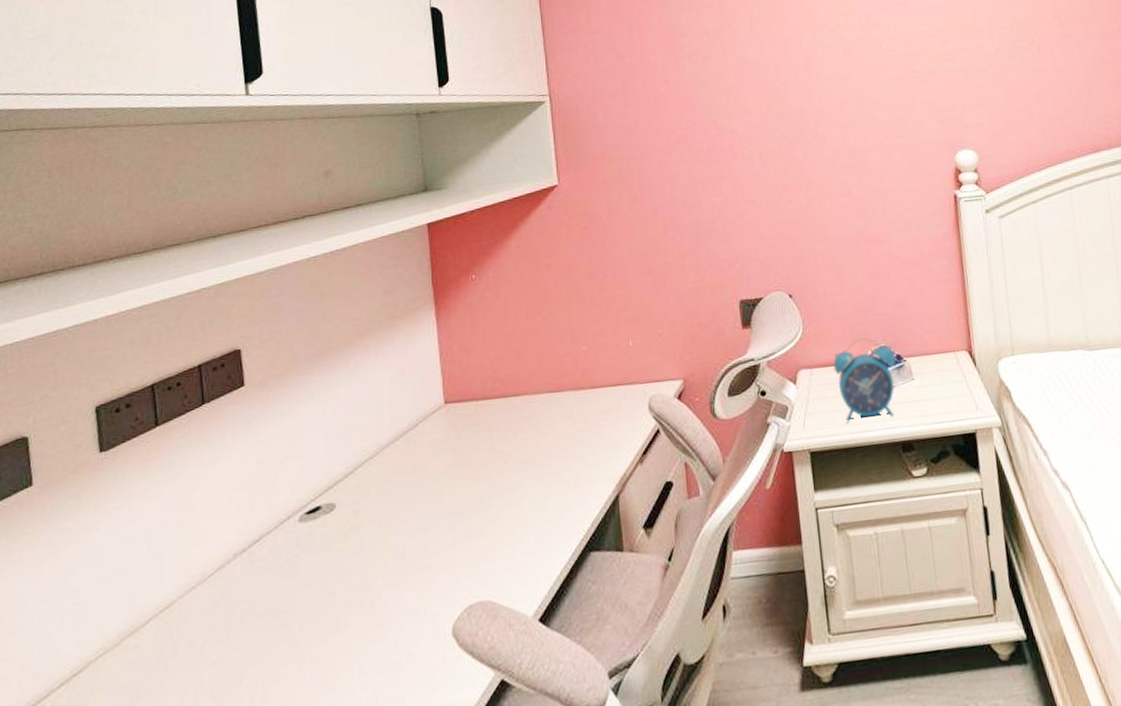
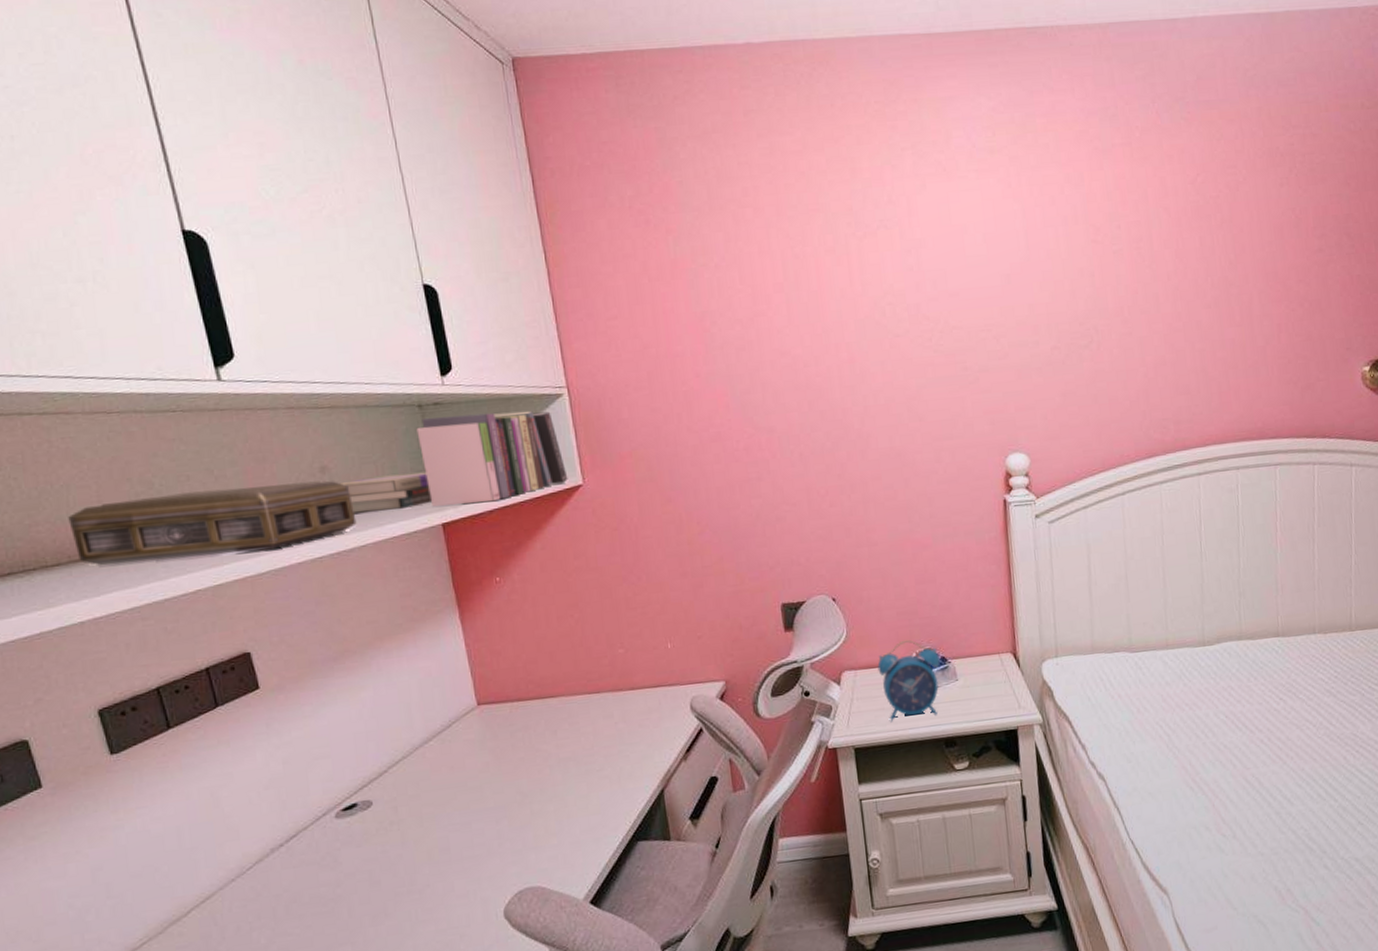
decorative box: none [99,184,351,266] -> present [68,481,357,566]
books: none [341,175,421,216] -> present [340,472,433,515]
books: none [413,117,545,207] -> present [416,410,568,507]

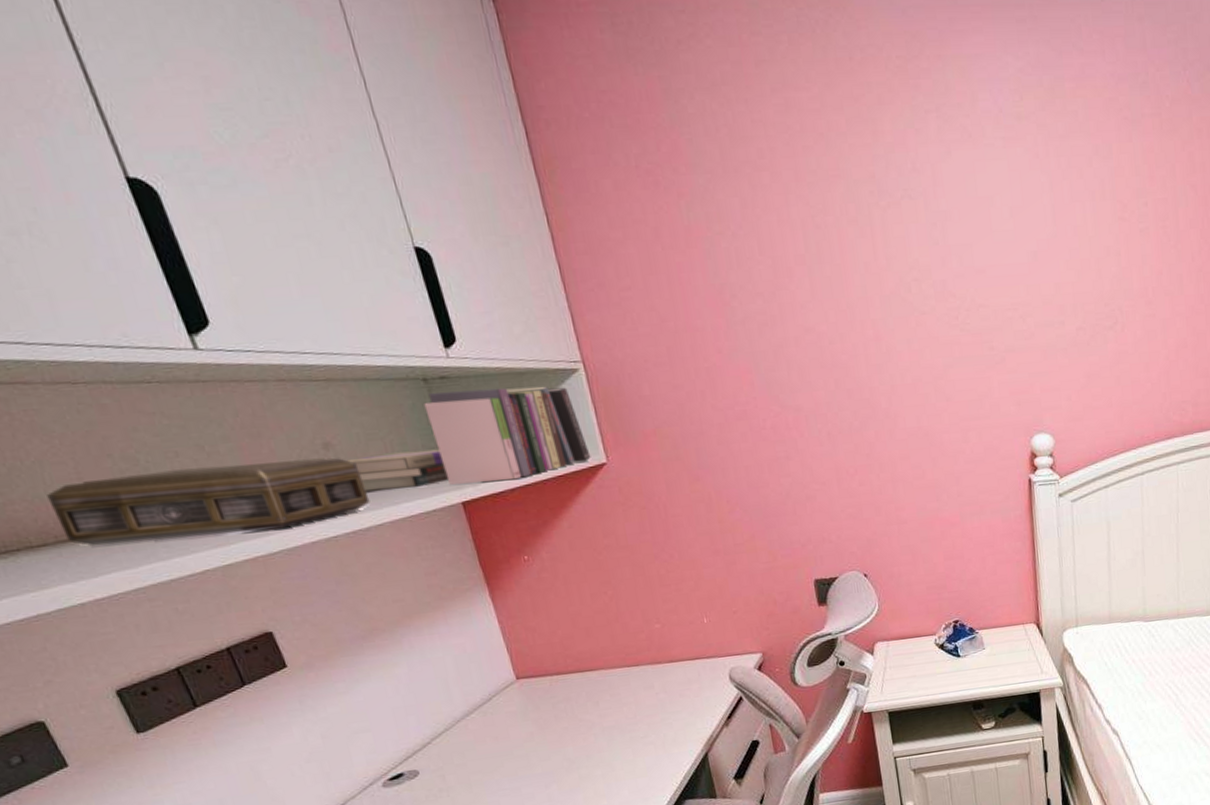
alarm clock: present [877,639,940,723] -> none [908,612,968,688]

